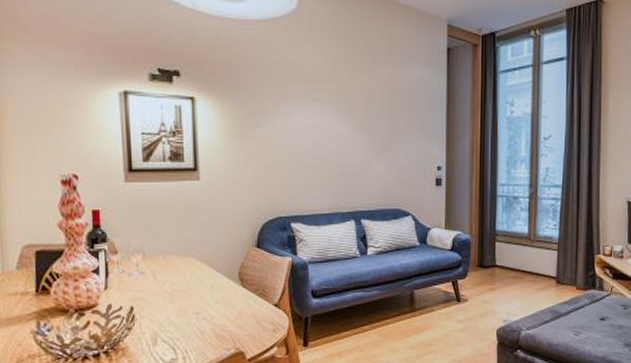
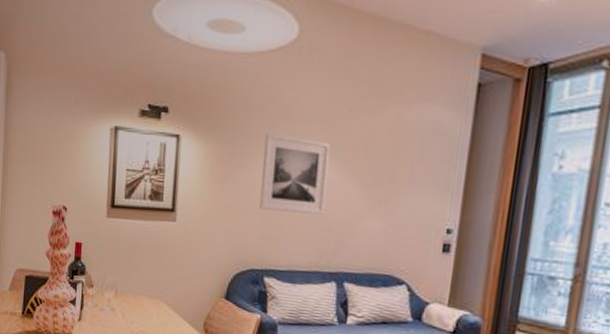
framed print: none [277,94,338,164] -> present [260,134,331,216]

